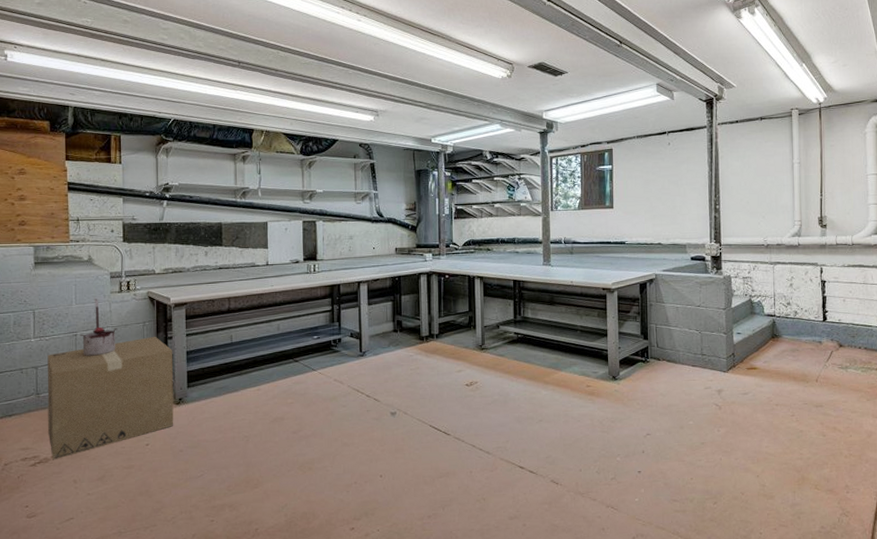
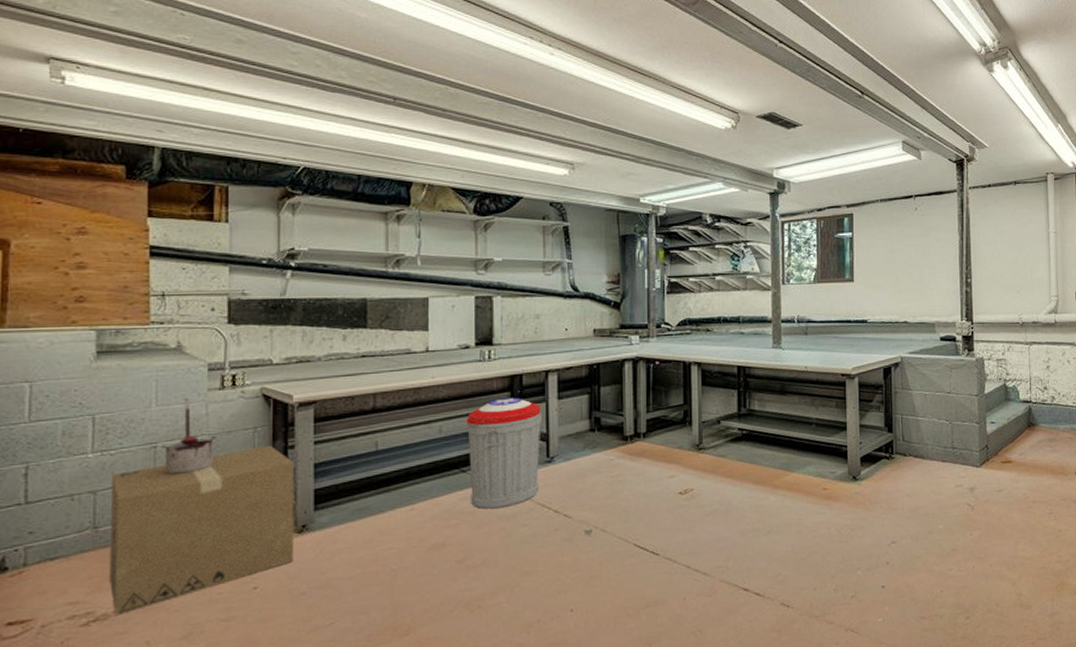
trash can: none [297,303,356,392] -> present [465,398,543,510]

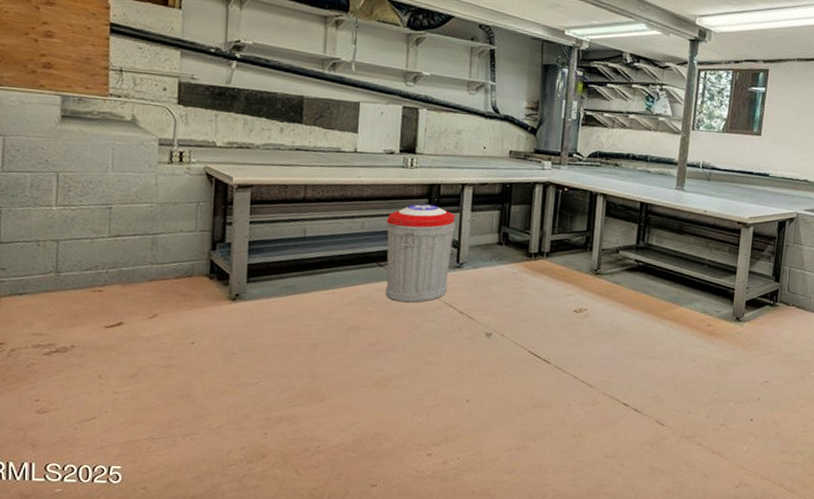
cardboard box: present [110,445,295,617] -> none [69,219,232,351]
paint can: present [161,398,217,474] -> none [115,167,165,235]

